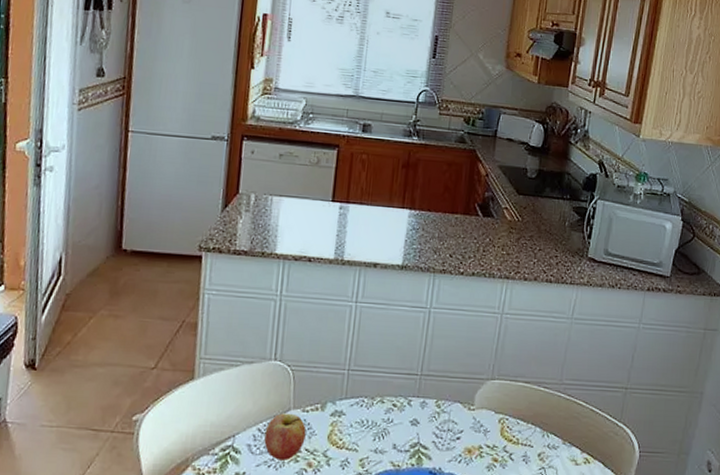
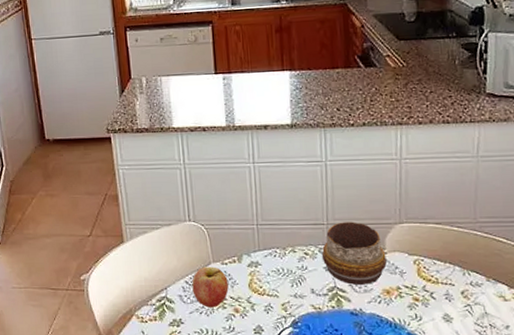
decorative bowl: none [409,373,474,442] -> present [321,221,387,285]

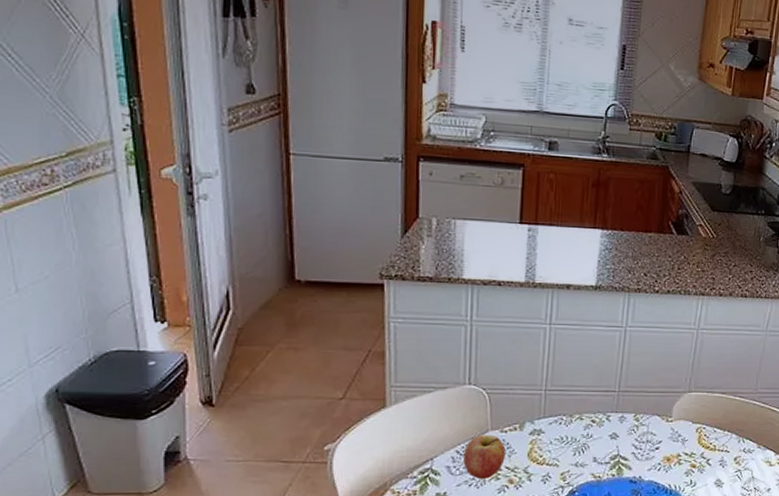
decorative bowl: present [321,221,387,285] -> none [608,389,672,453]

